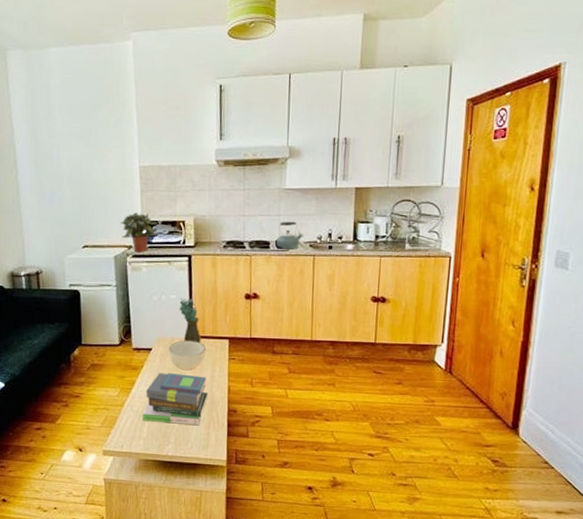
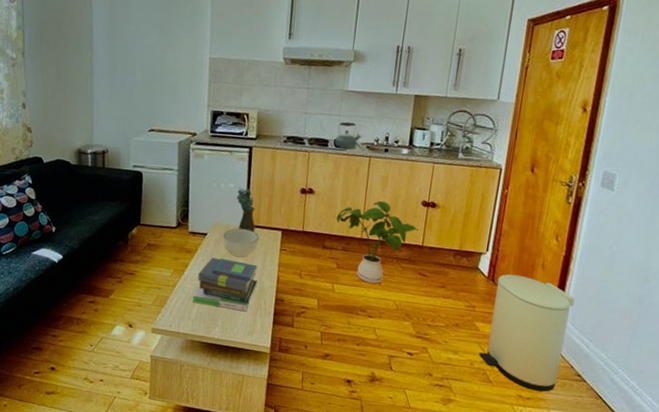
potted plant: present [120,212,158,252] -> none [186,101,223,140]
house plant: none [284,300,370,386] -> present [336,200,419,284]
pedal bin: none [441,364,536,482] -> present [478,274,575,392]

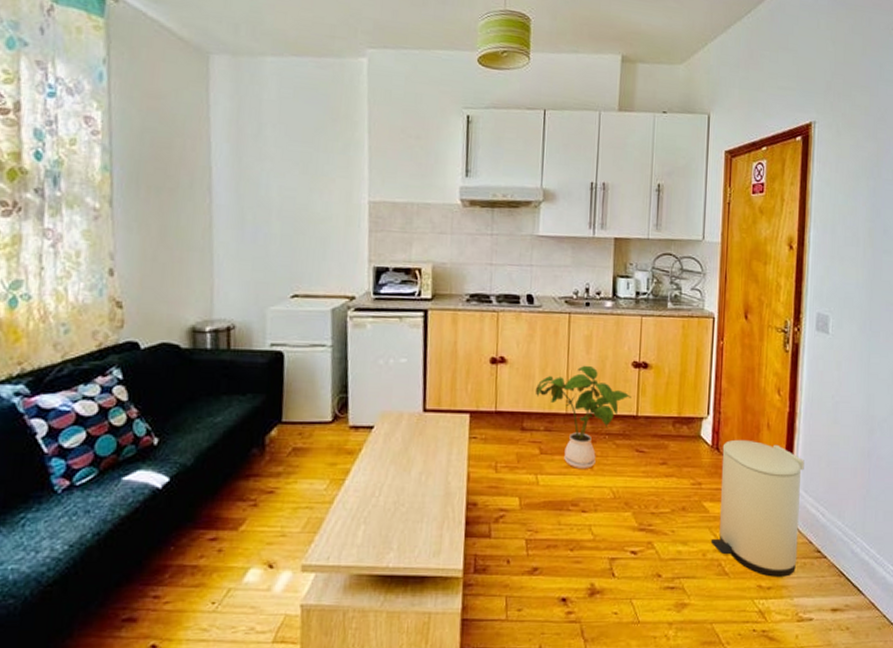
books: present [192,258,258,312] -> none [356,456,443,526]
bowl: present [223,228,259,258] -> none [394,416,441,454]
vase: present [236,187,256,233] -> none [410,361,436,419]
kettle: present [334,122,362,150] -> none [527,272,559,306]

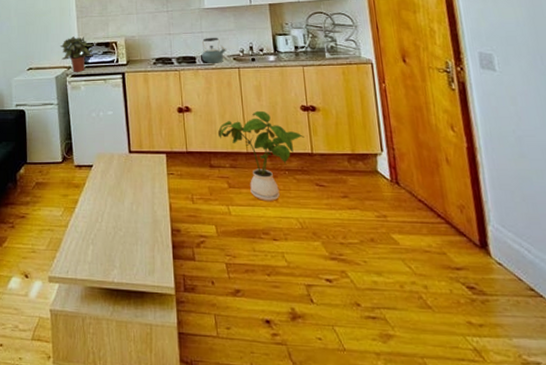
potted plant: none [341,256,388,305] -> present [59,36,93,72]
kettle: none [527,272,559,306] -> present [201,37,227,63]
pedal bin: present [710,439,805,577] -> none [402,174,508,315]

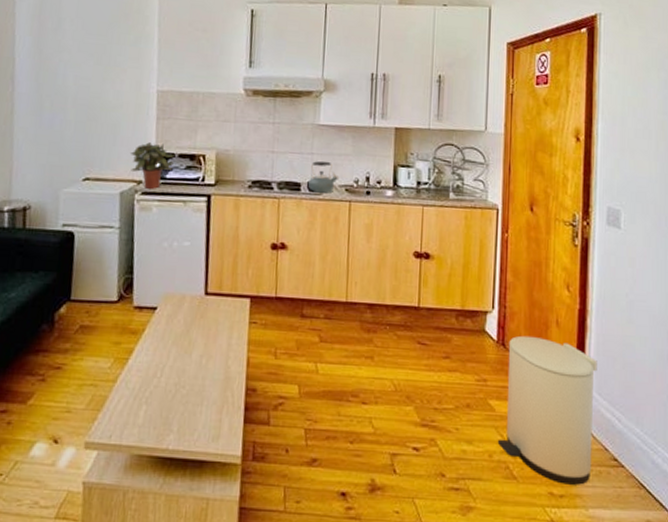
house plant: present [217,110,304,201] -> none [315,253,413,359]
pedal bin: none [402,174,508,315] -> present [497,335,597,485]

